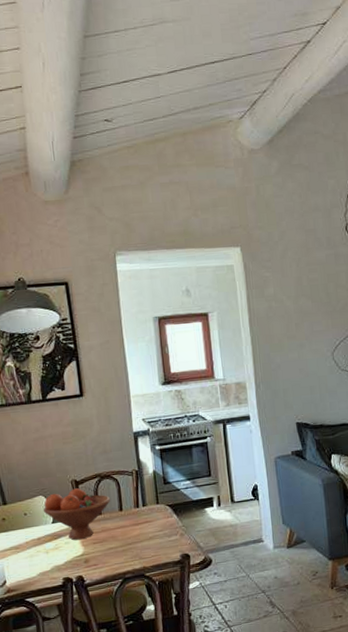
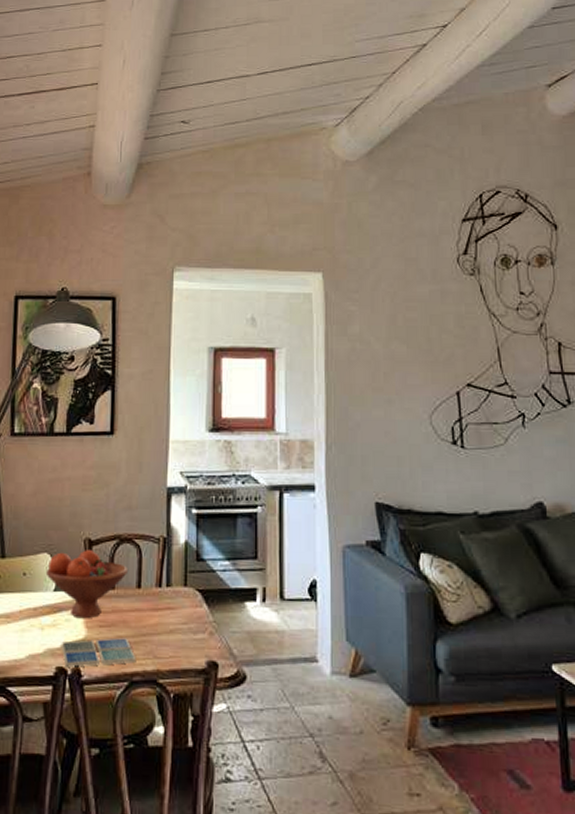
drink coaster: none [64,548,127,577] -> present [61,638,136,667]

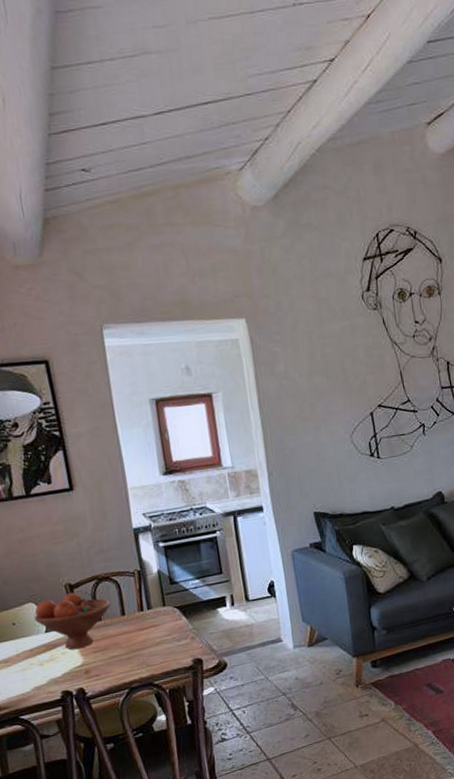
drink coaster: present [61,638,136,667] -> none [62,656,132,690]

